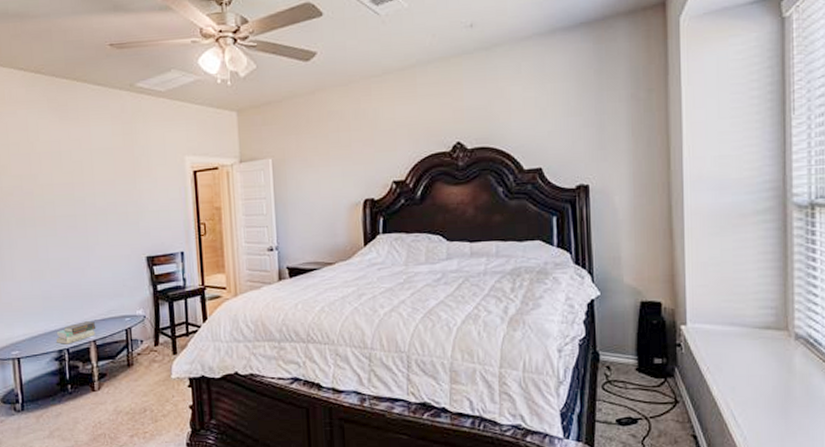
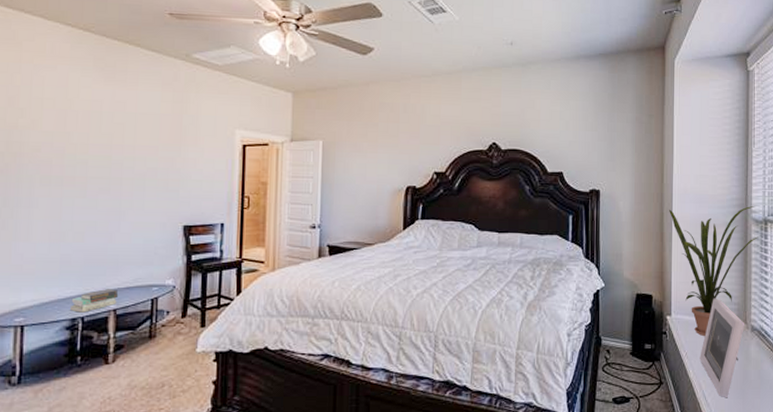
house plant: none [679,188,802,347] -> present [669,206,758,336]
picture frame: none [725,302,787,419] -> present [700,298,745,398]

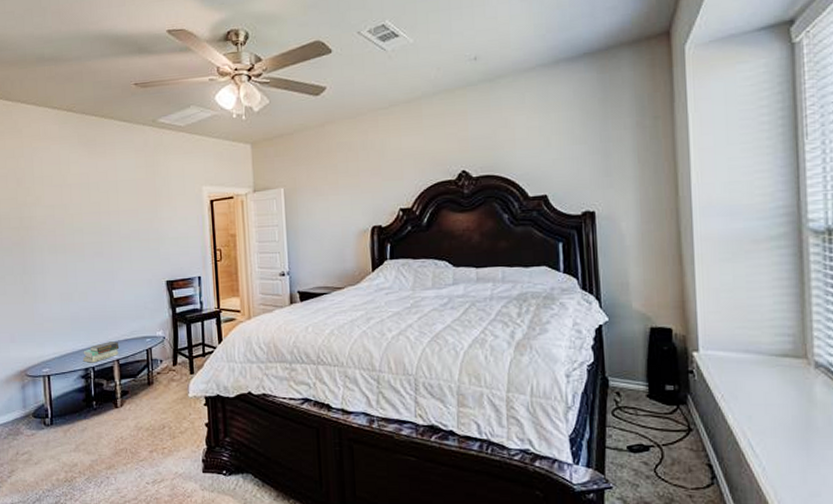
house plant: present [669,206,758,336] -> none [688,213,819,374]
picture frame: present [700,298,745,398] -> none [741,329,806,449]

